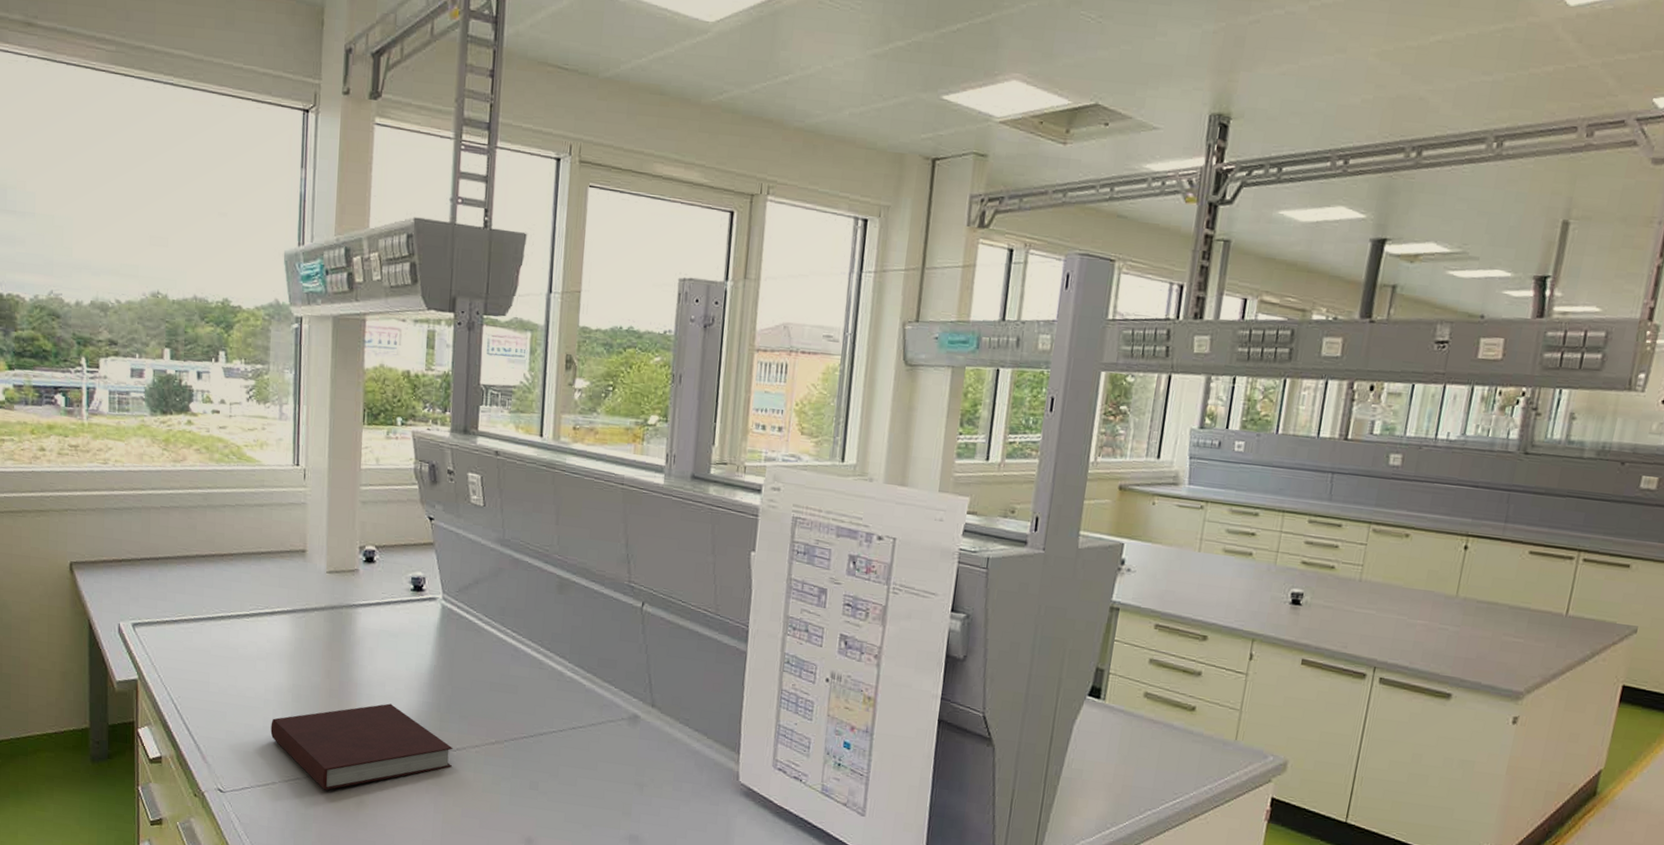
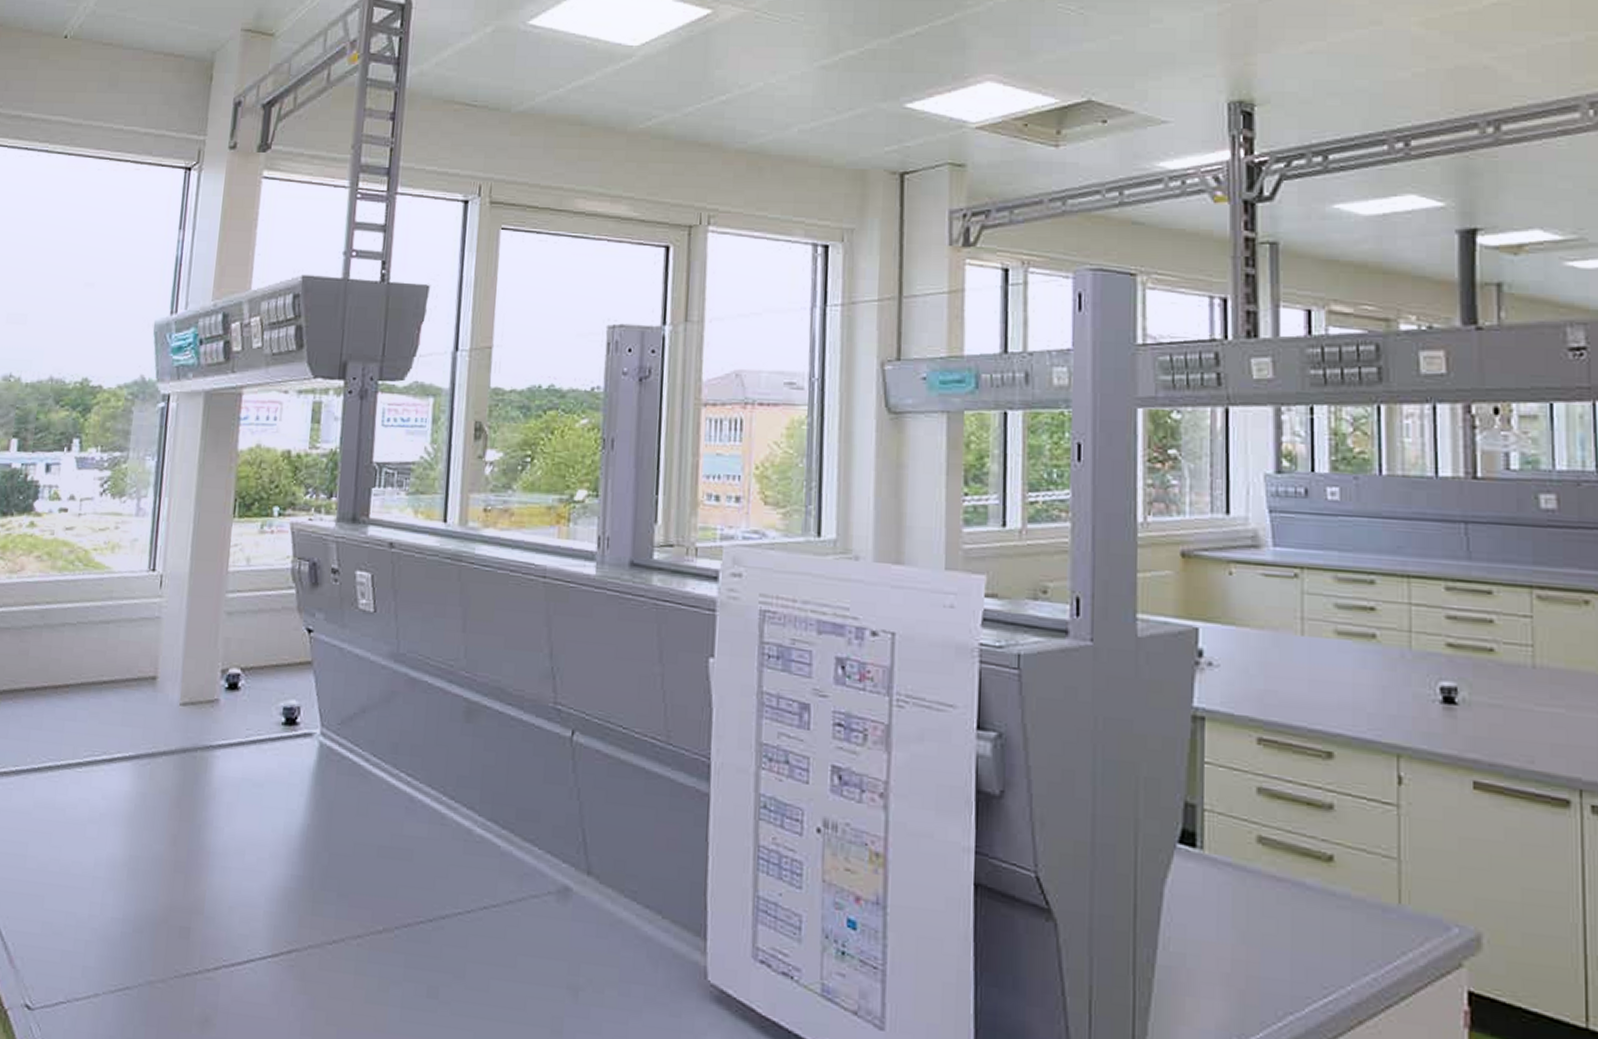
notebook: present [270,703,453,790] -> none [97,878,328,1004]

